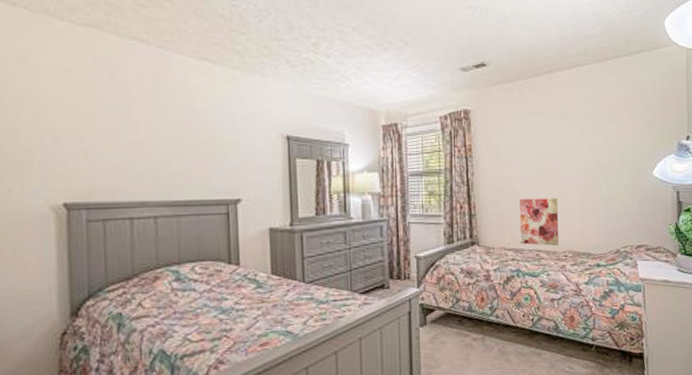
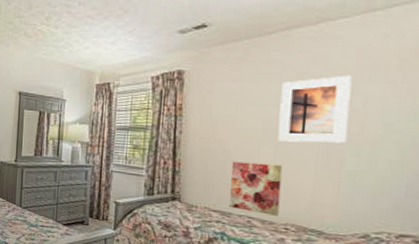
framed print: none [551,114,599,176] -> present [277,75,352,143]

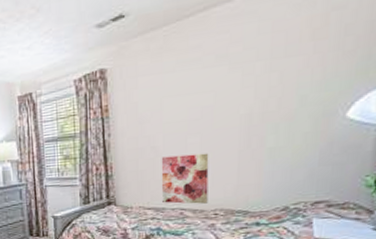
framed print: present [277,75,352,143] -> none [202,51,268,130]

